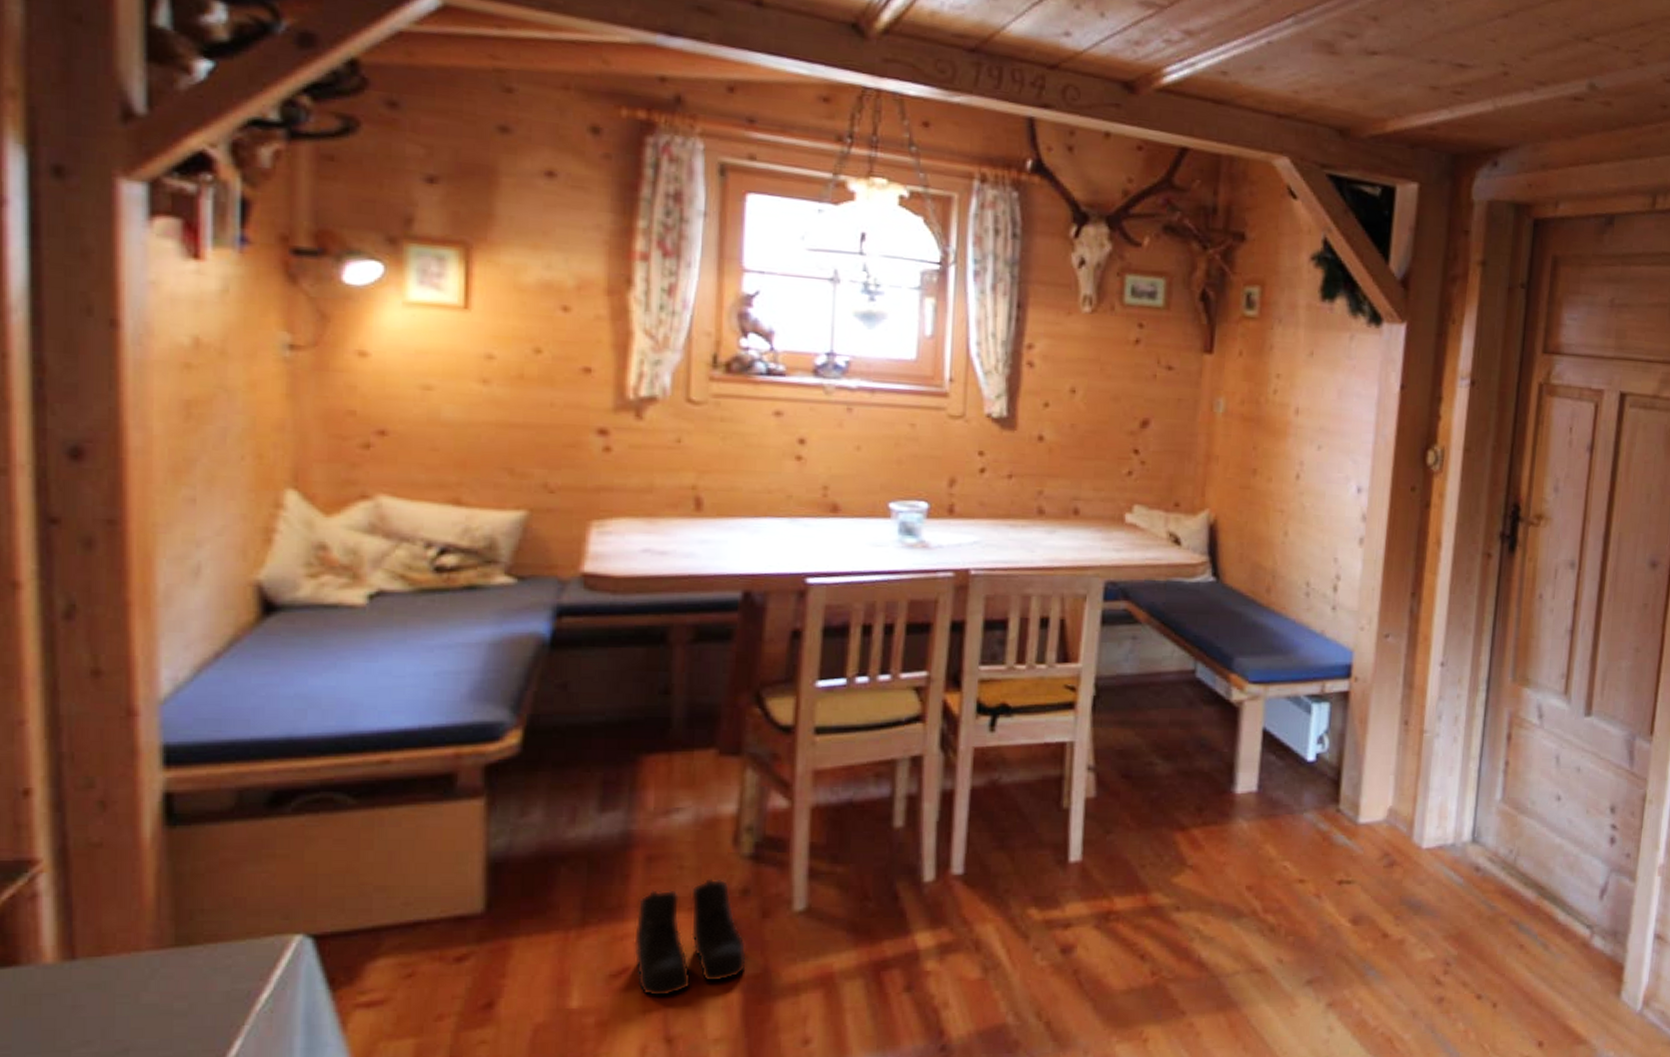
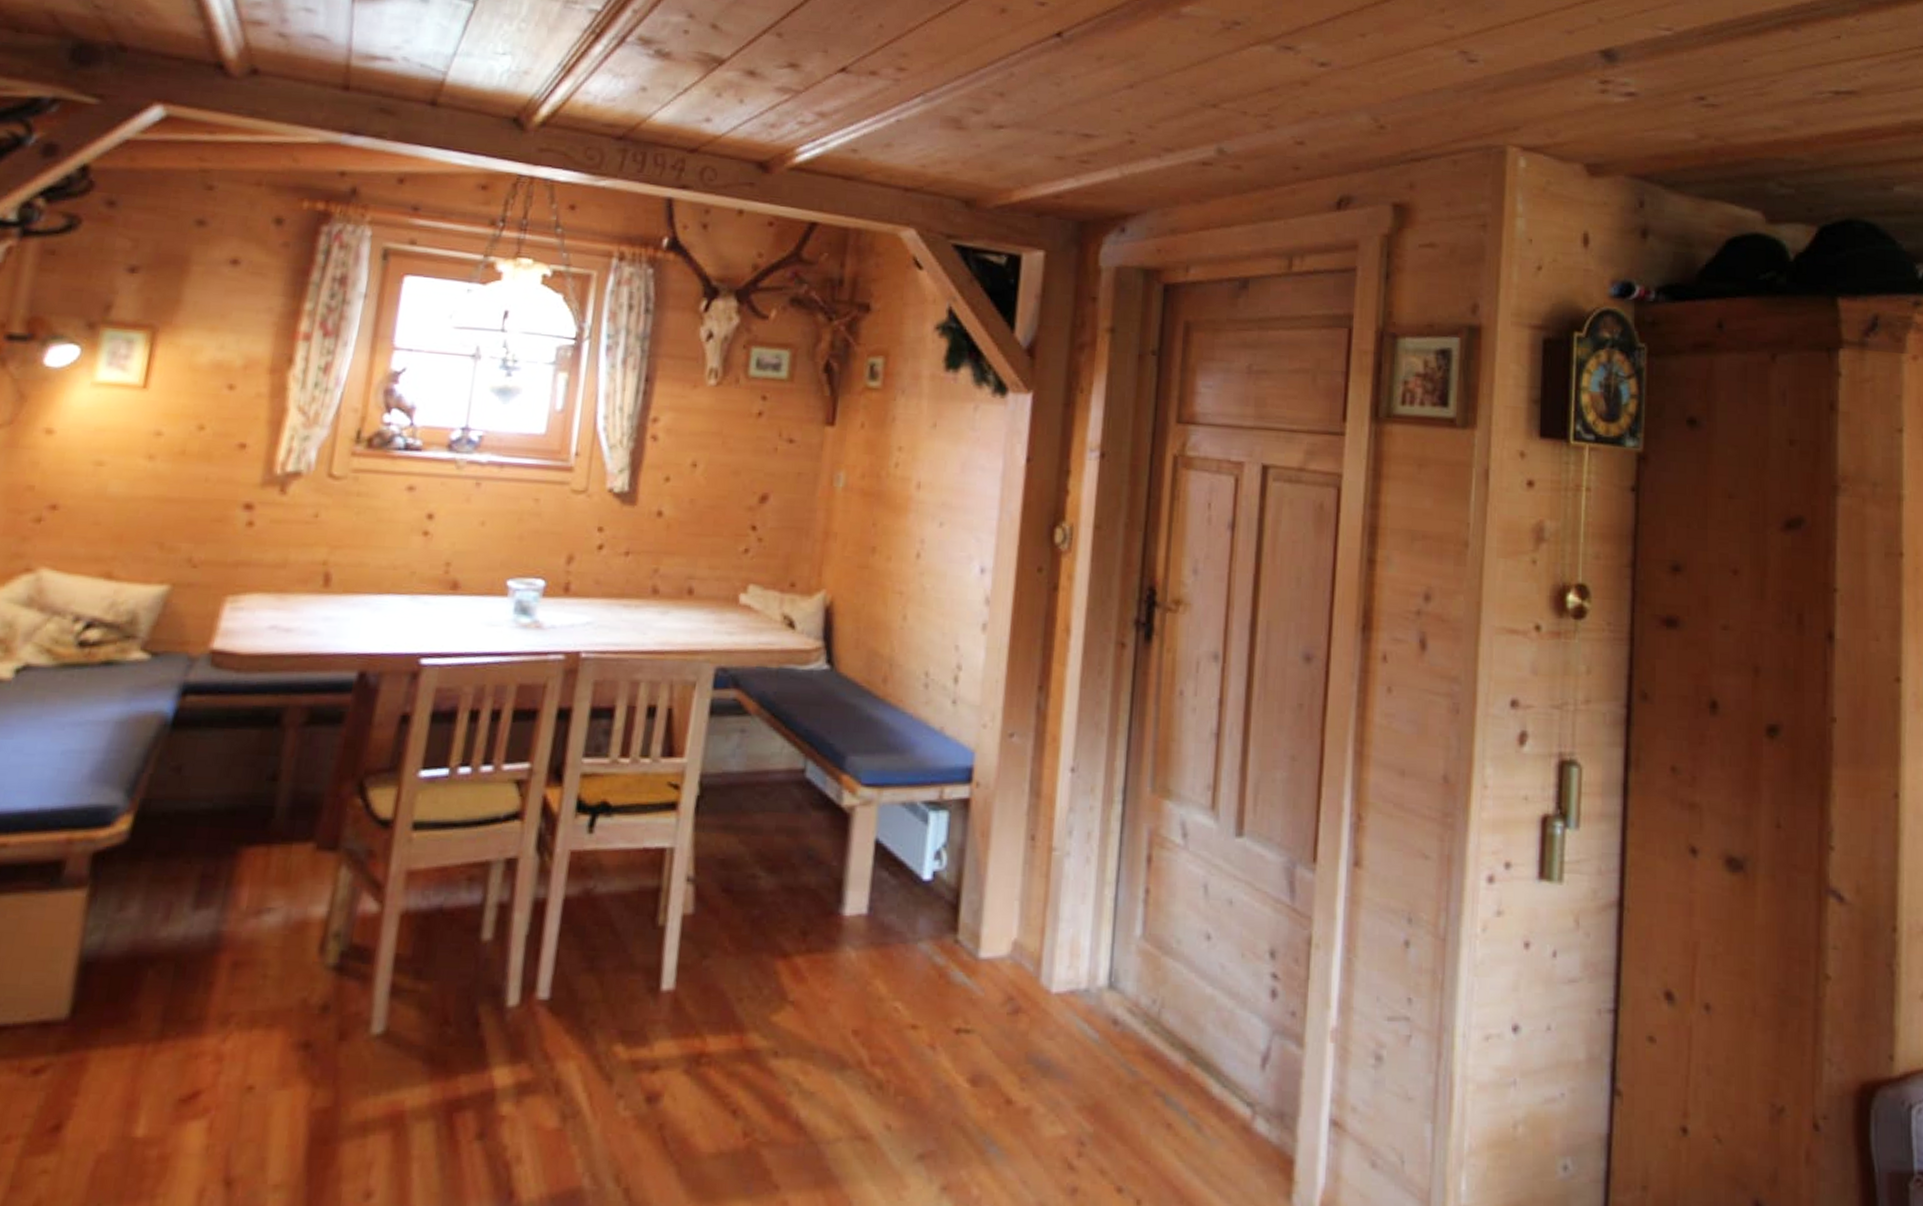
boots: present [634,879,748,997] -> none [204,991,319,1130]

